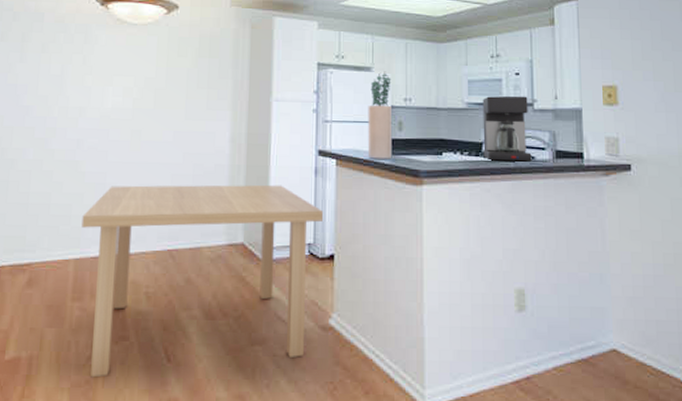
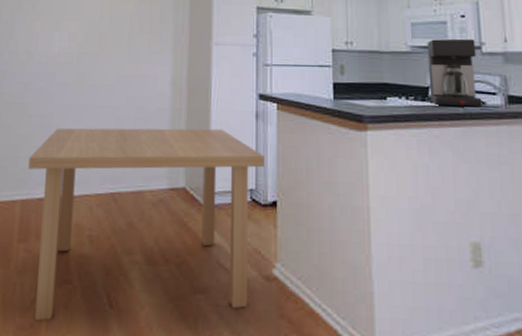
vase: present [367,71,393,159] -> none [308,14,335,104]

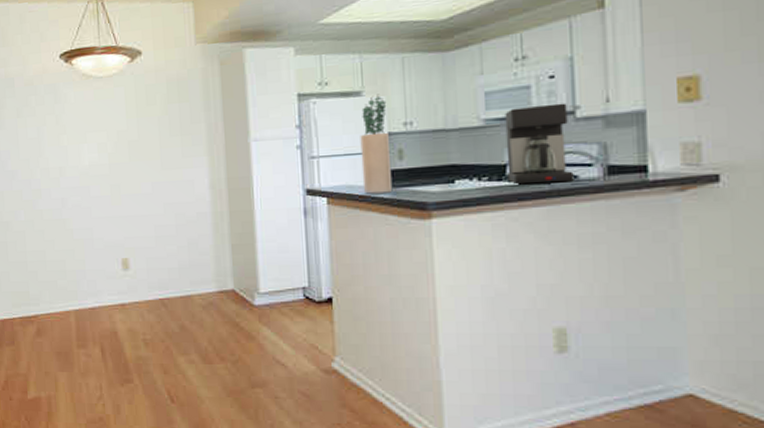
kitchen table: present [28,128,266,321] -> none [76,229,318,415]
vase: none [308,14,335,104] -> present [360,94,393,194]

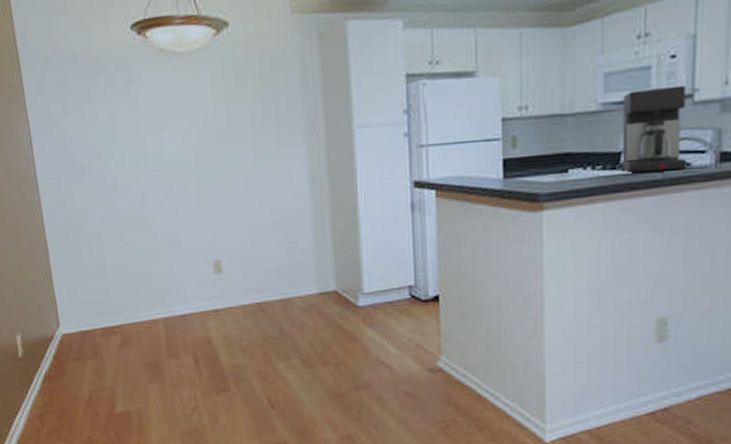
vase: present [360,94,393,194] -> none [472,74,505,186]

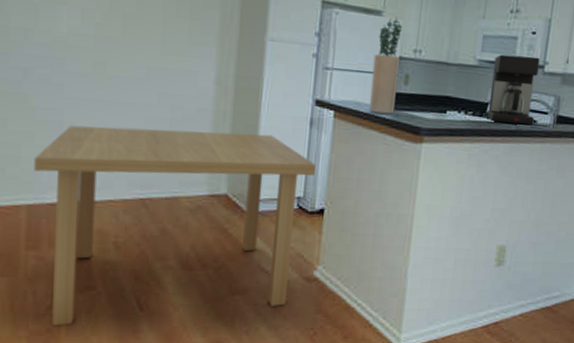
kitchen table: none [162,225,425,426] -> present [34,125,317,326]
vase: none [472,74,505,186] -> present [368,17,403,115]

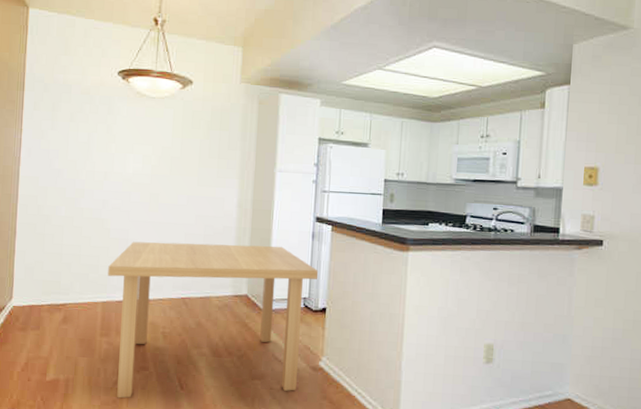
vase: present [368,17,403,115] -> none [360,147,386,228]
coffee maker: present [487,54,540,126] -> none [466,173,512,235]

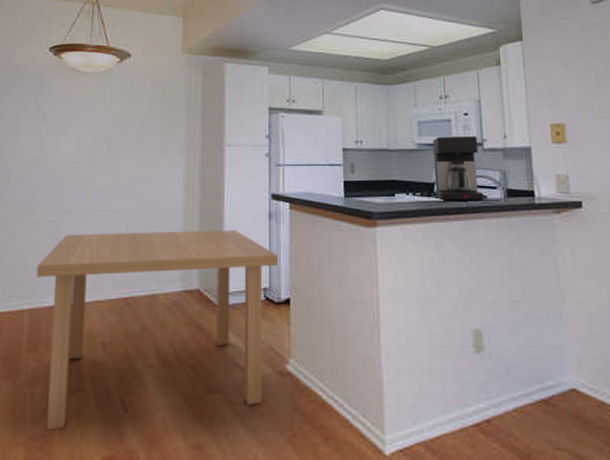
coffee maker: none [466,173,512,235] -> present [433,136,484,201]

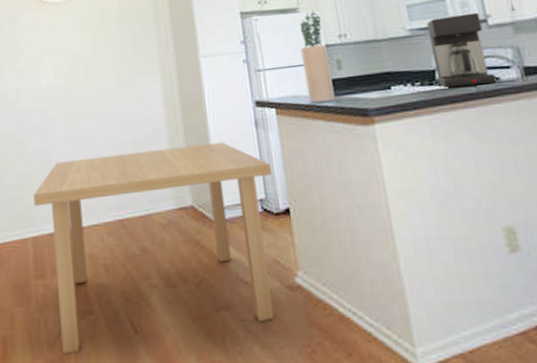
vase: none [320,114,345,202] -> present [299,10,336,103]

